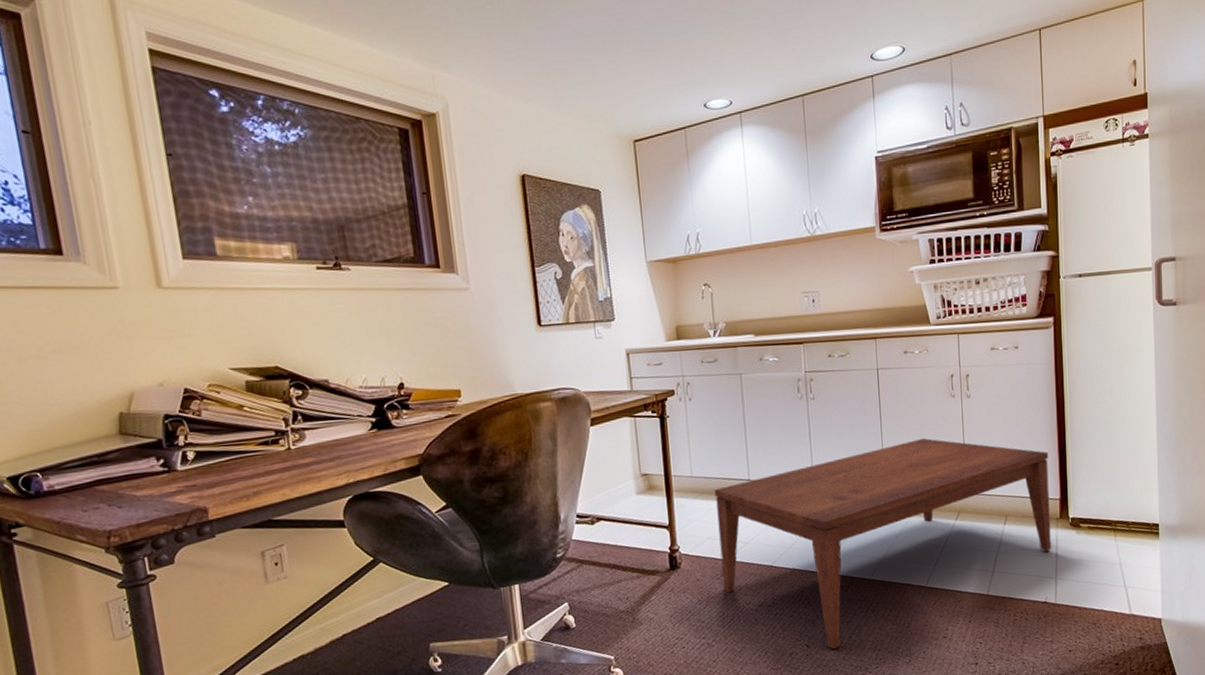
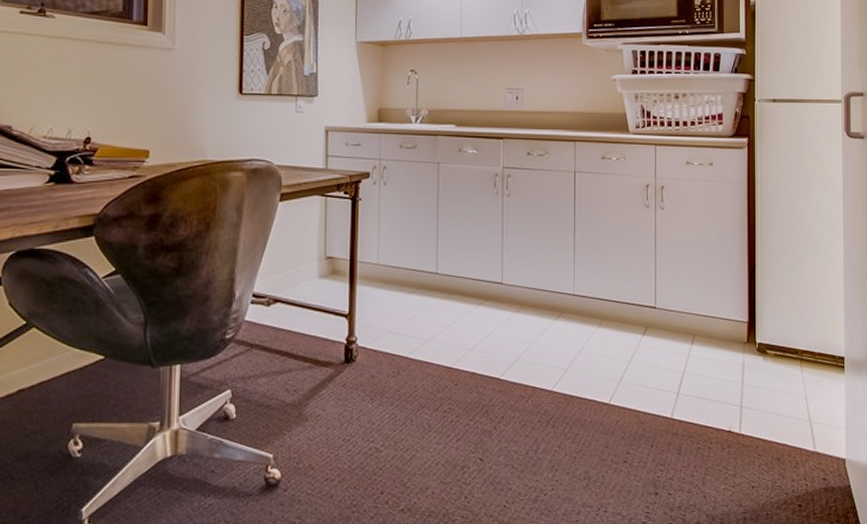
coffee table: present [714,438,1051,650] -> none [399,246,738,466]

